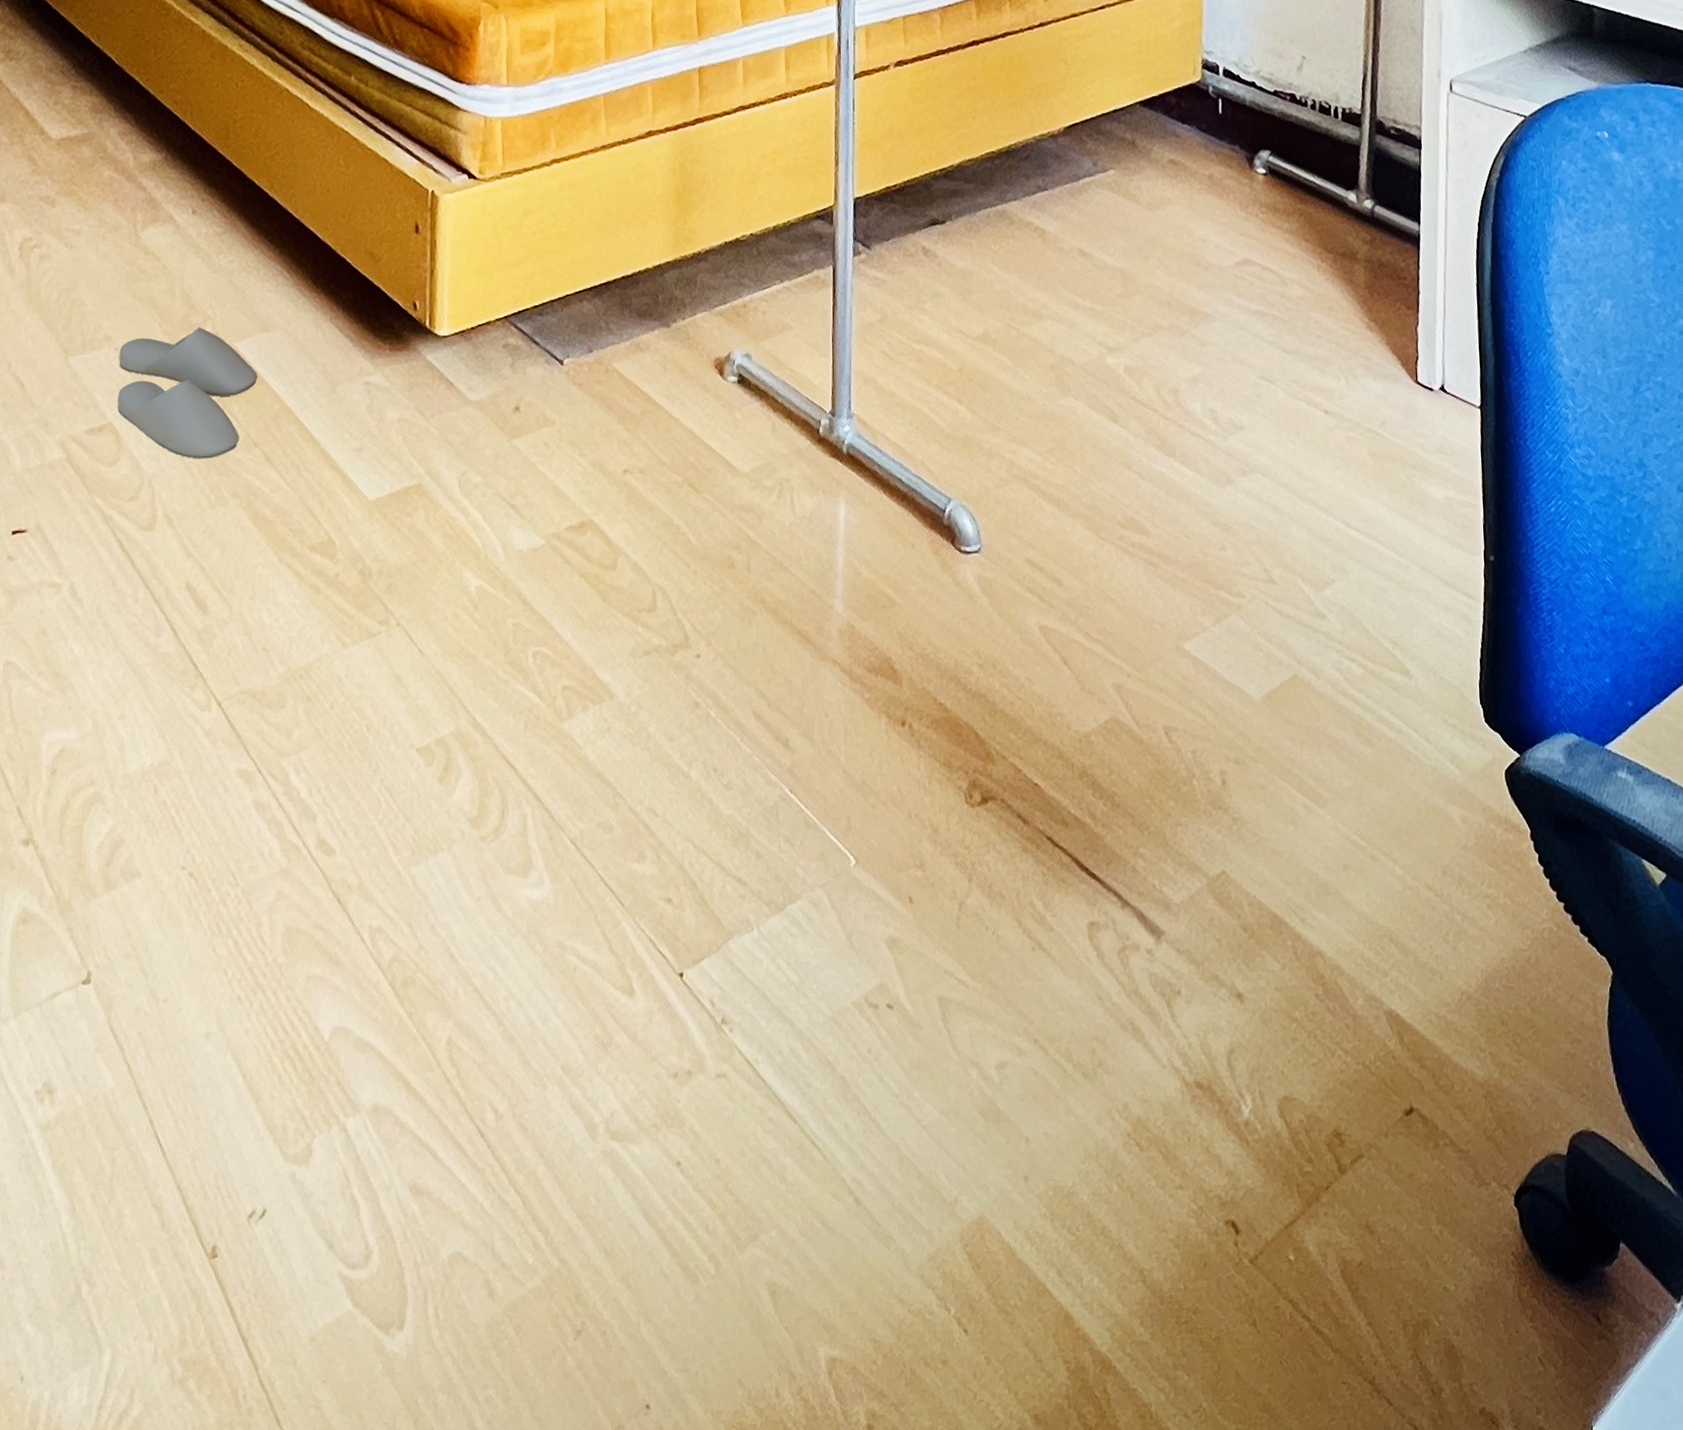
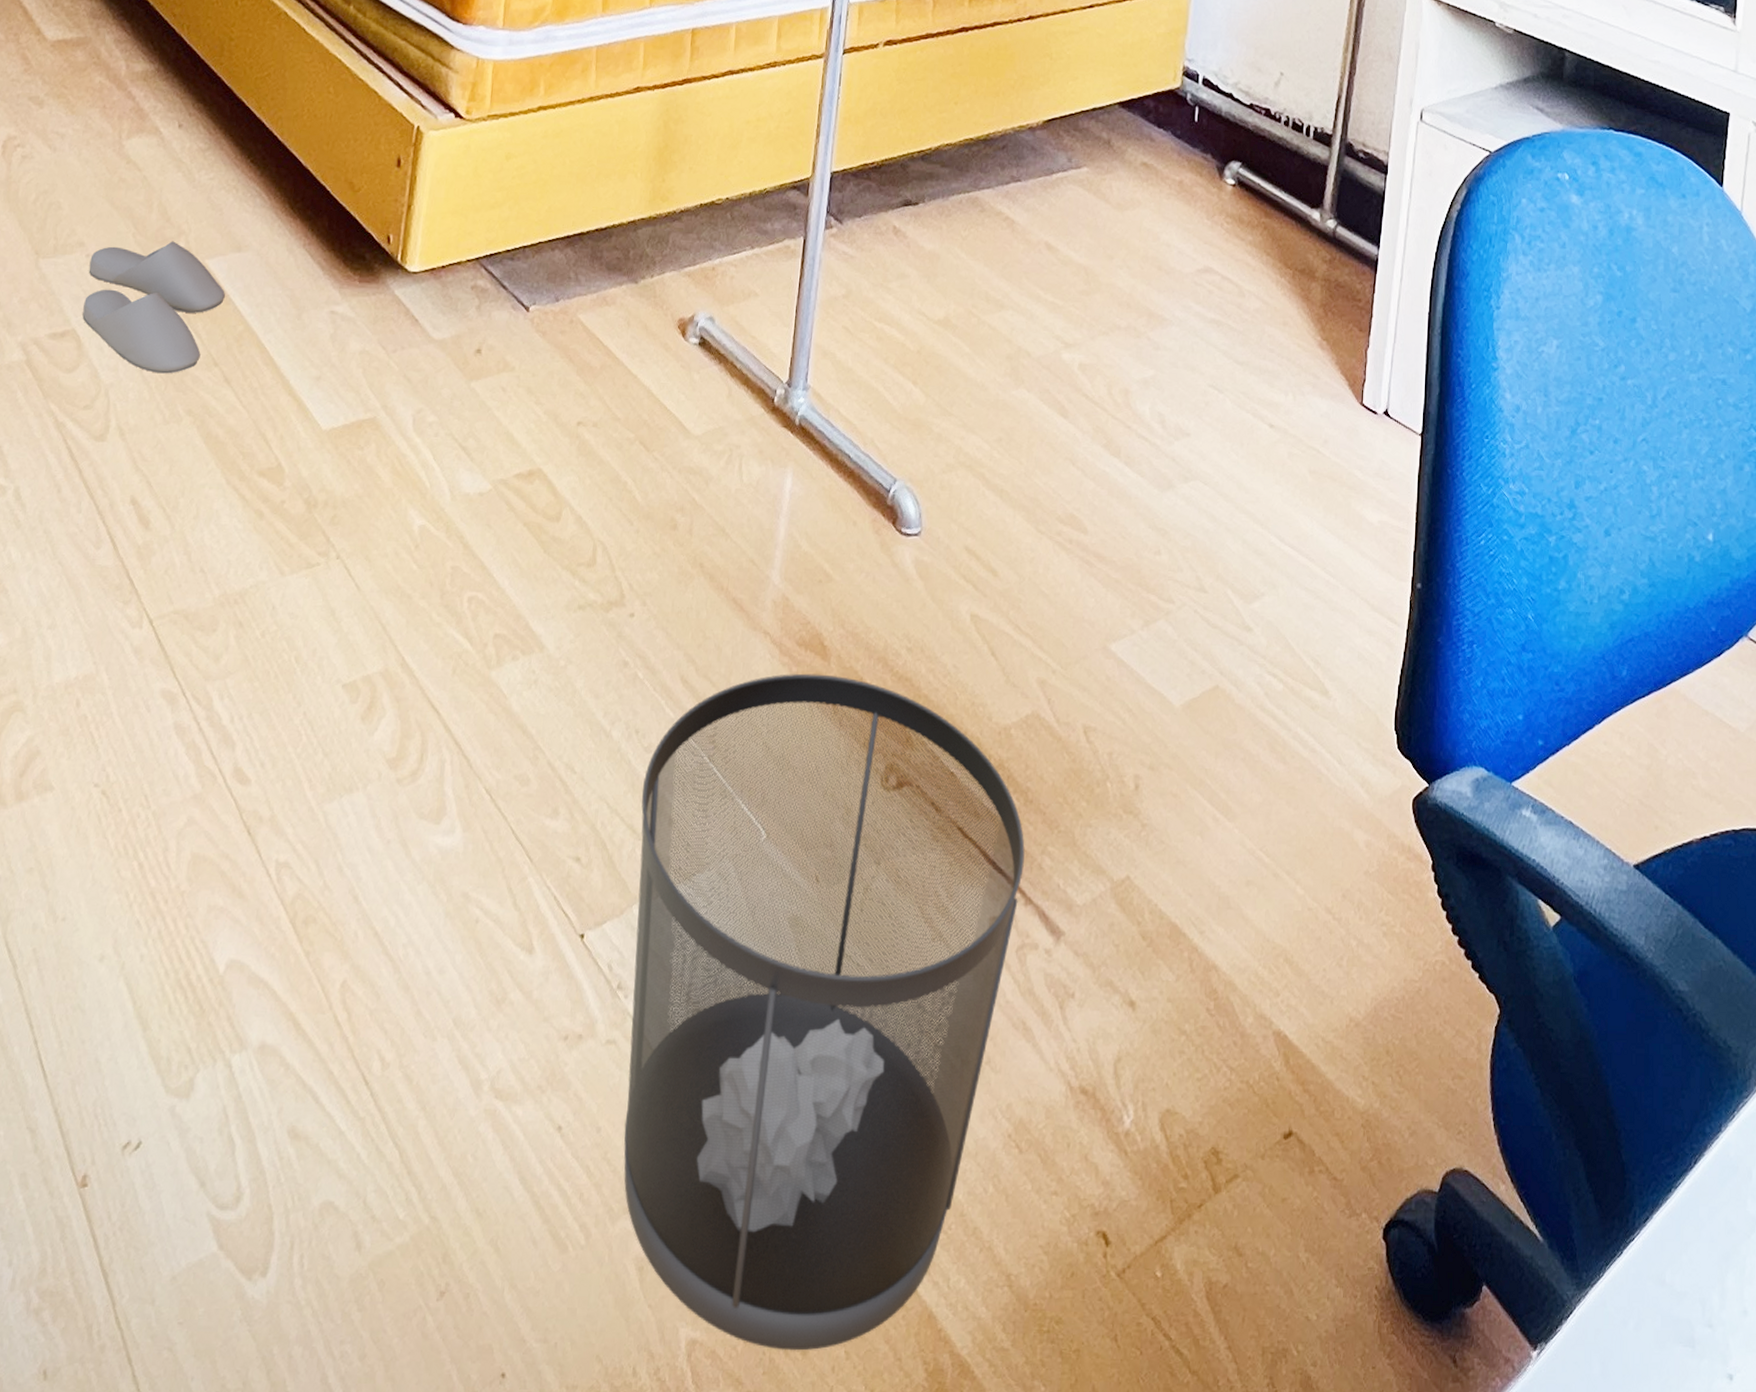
waste bin: none [726,698,1117,1361] -> present [624,673,1025,1351]

